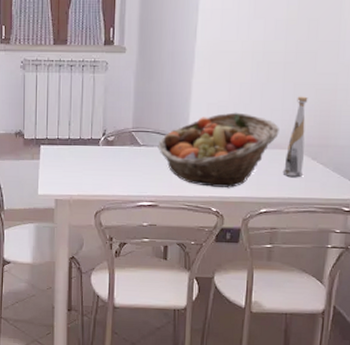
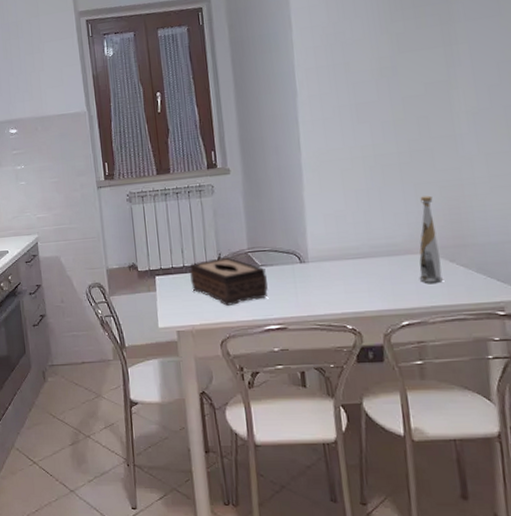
tissue box: none [73,134,147,180] -> present [189,257,268,306]
fruit basket: present [158,112,279,189] -> none [277,220,407,303]

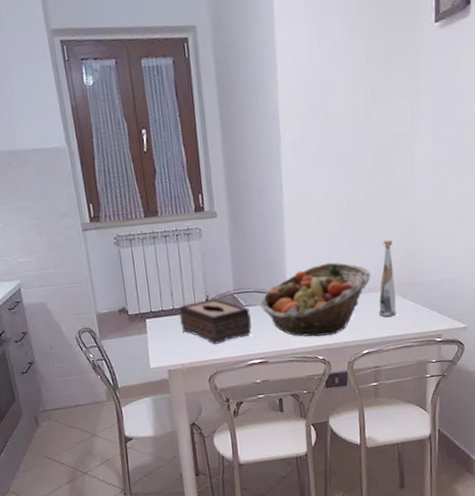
fruit basket: none [277,220,407,303] -> present [260,262,371,337]

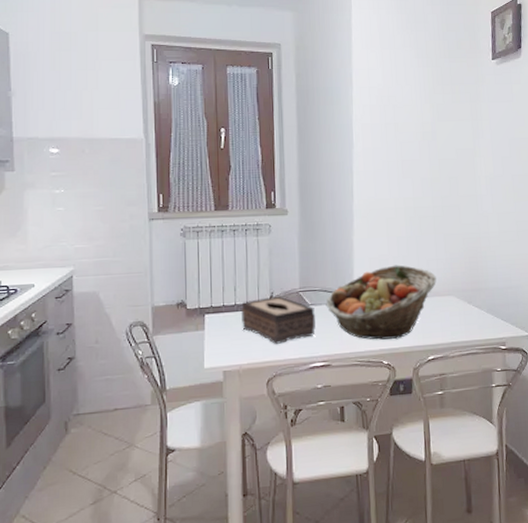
bottle: present [378,239,397,318] -> none [444,245,462,323]

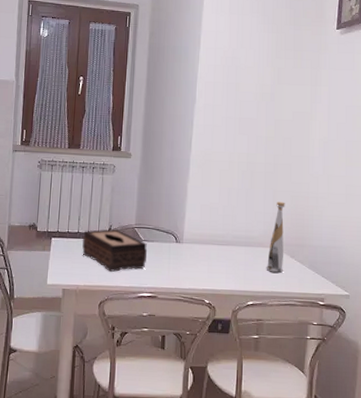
fruit basket: present [326,264,436,340] -> none [157,213,262,282]
bottle: none [444,245,462,323] -> present [266,201,285,274]

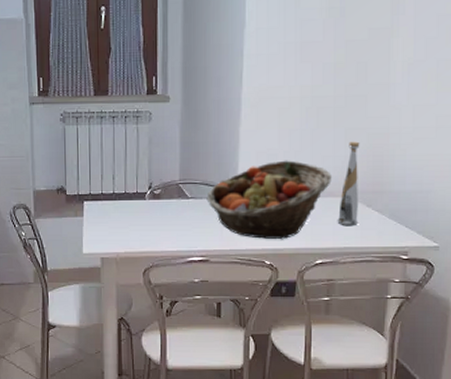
tissue box: present [82,229,148,272] -> none [118,187,196,235]
fruit basket: none [157,213,262,282] -> present [206,160,332,240]

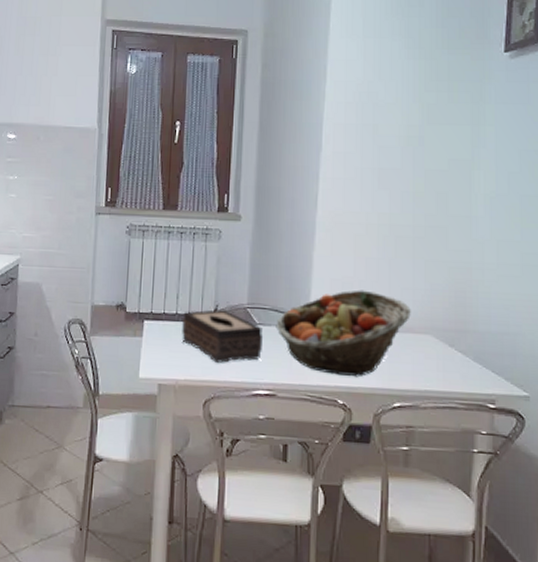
tissue box: none [118,187,196,235] -> present [181,309,264,363]
bottle: present [337,141,360,227] -> none [417,274,441,367]

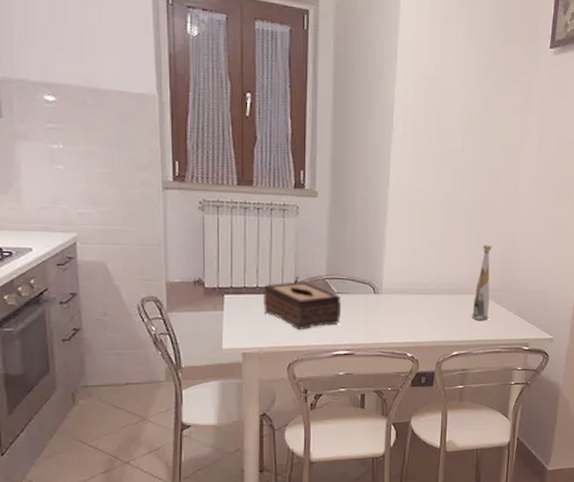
fruit basket: present [276,290,411,378] -> none [353,259,467,334]
bottle: none [417,274,441,367] -> present [471,244,492,321]

